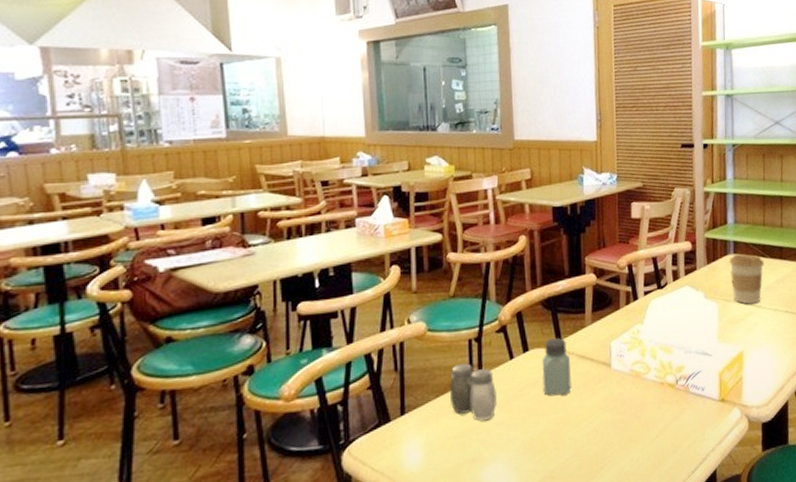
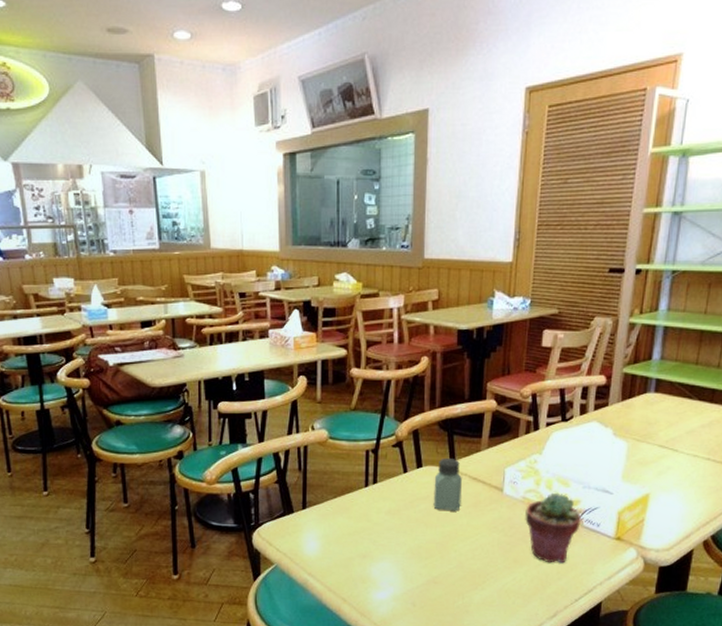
salt and pepper shaker: present [449,363,497,421] -> none [346,470,389,524]
potted succulent: none [634,361,688,436] -> present [525,492,582,564]
coffee cup: present [729,254,764,304] -> none [647,393,690,447]

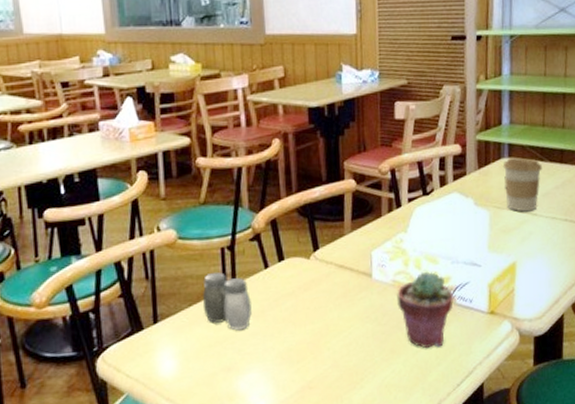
salt and pepper shaker: none [346,470,389,524] -> present [202,271,252,331]
saltshaker: present [433,457,462,511] -> none [298,246,330,305]
coffee cup: none [647,393,690,447] -> present [502,157,542,212]

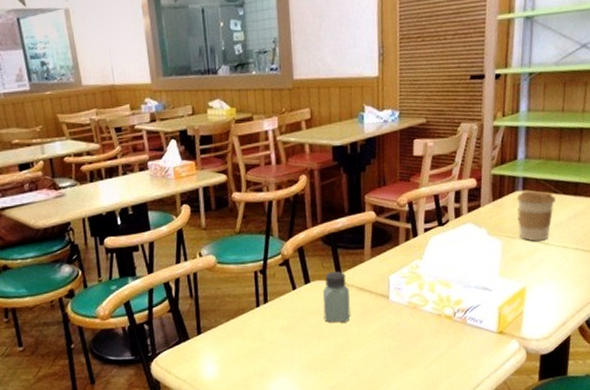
salt and pepper shaker: present [202,271,252,331] -> none [238,292,282,342]
saltshaker: none [298,246,330,305] -> present [322,271,350,323]
potted succulent: present [397,271,455,349] -> none [412,294,466,363]

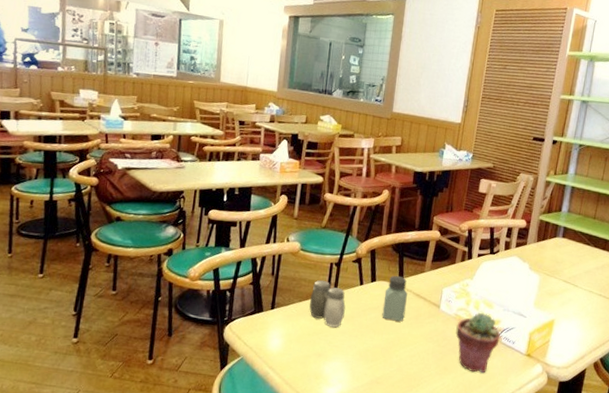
salt and pepper shaker: none [238,292,282,342] -> present [309,280,346,328]
potted succulent: none [412,294,466,363] -> present [455,312,501,373]
coffee cup: present [516,190,556,241] -> none [555,238,588,283]

